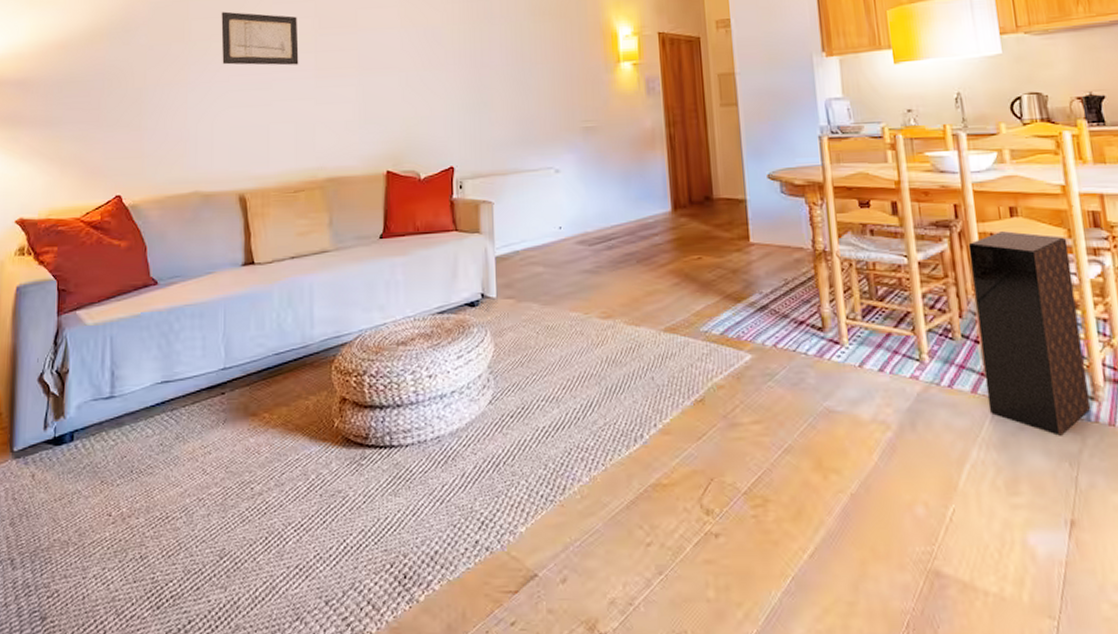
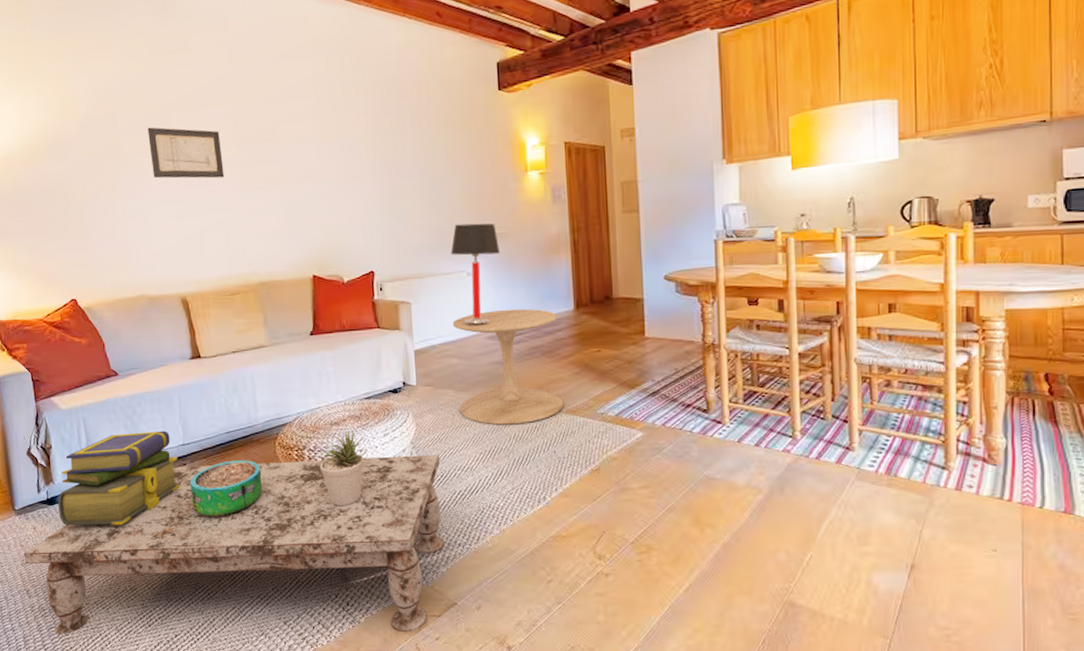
coffee table: none [14,382,524,622] -> present [23,455,445,635]
stack of books: none [66,351,216,473] -> present [58,431,181,526]
decorative bowl: none [226,388,313,461] -> present [189,460,263,517]
potted plant: none [381,351,438,447] -> present [319,430,368,507]
table lamp: none [538,115,591,227] -> present [450,223,500,324]
side table: none [538,210,662,346] -> present [452,309,564,425]
speaker: present [968,231,1091,436] -> none [846,325,942,498]

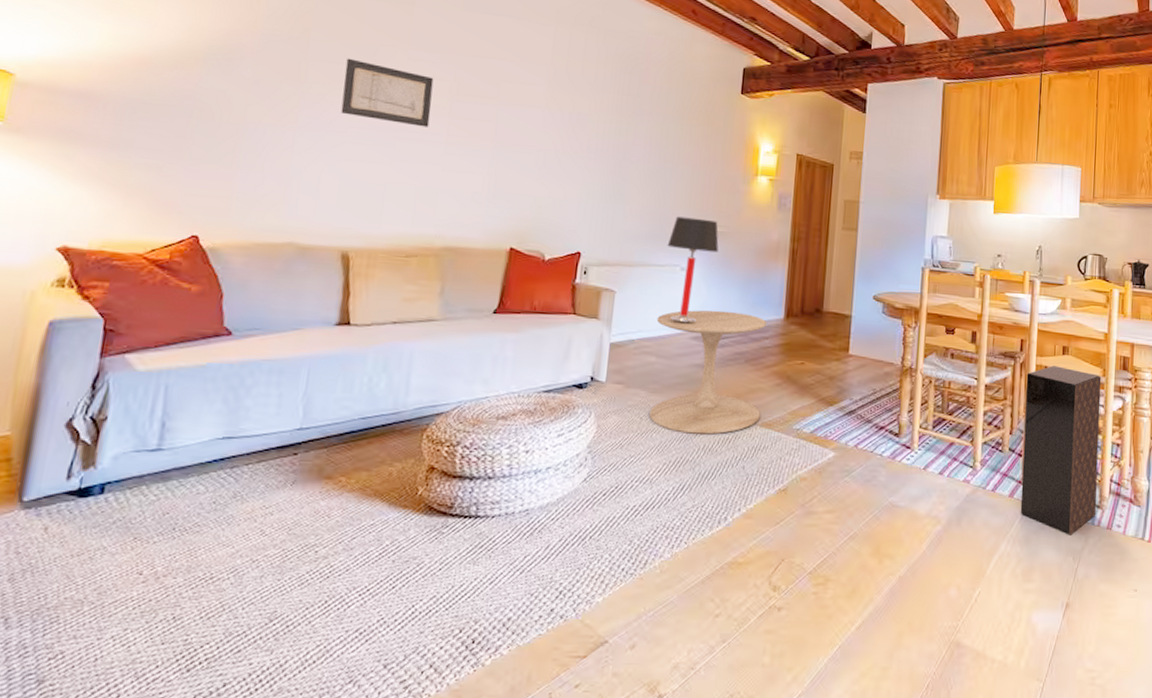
coffee table: present [23,455,445,635] -> none [14,456,618,685]
stack of books: present [58,431,181,526] -> none [90,409,288,529]
decorative bowl: present [189,460,263,517] -> none [292,453,398,525]
potted plant: present [319,430,368,507] -> none [472,426,535,518]
speaker: none [846,325,942,498] -> present [1020,366,1102,535]

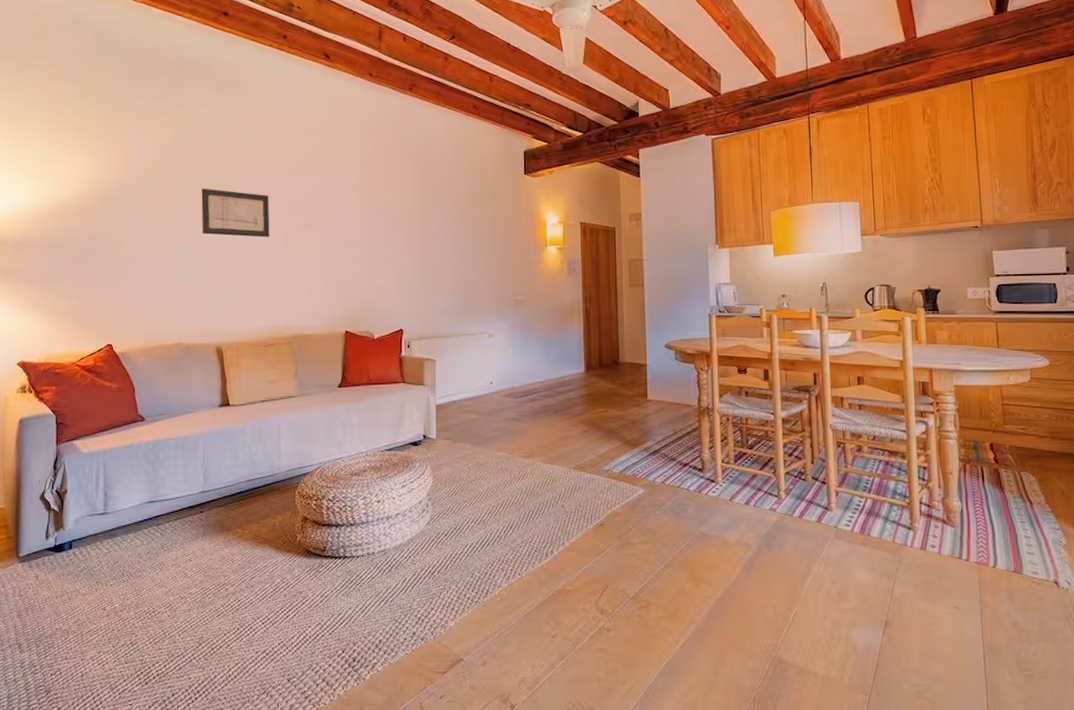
side table: present [649,310,767,435] -> none [473,369,573,479]
table lamp: present [667,216,719,323] -> none [475,290,519,382]
speaker: present [1020,366,1102,535] -> none [823,396,908,557]

